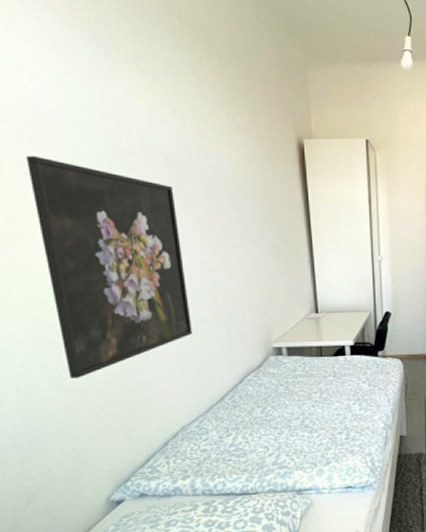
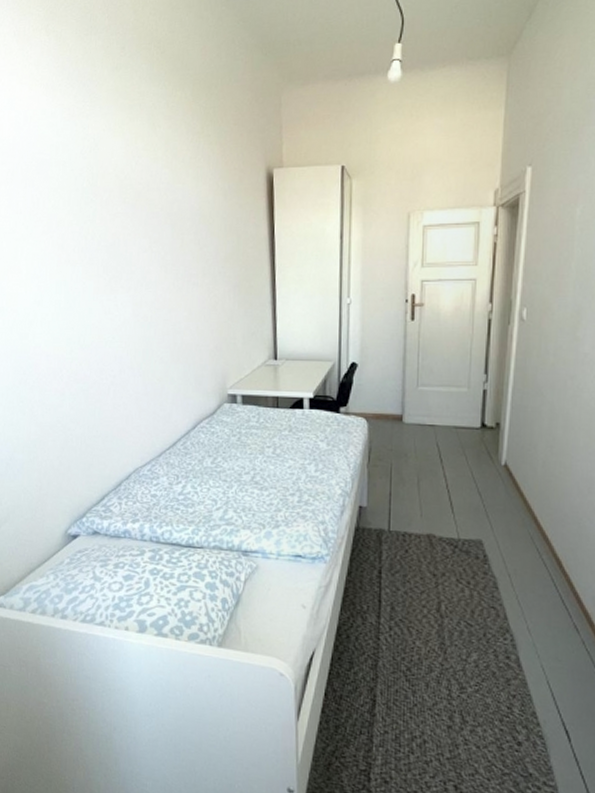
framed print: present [26,156,192,379] -> none [17,195,151,411]

